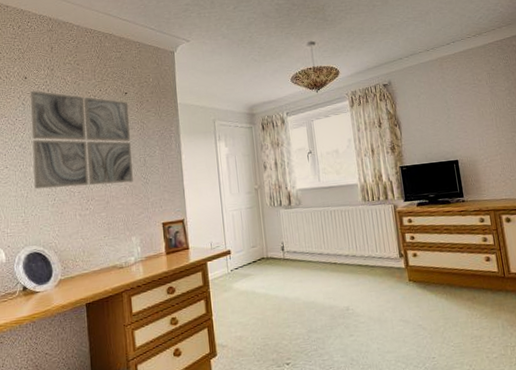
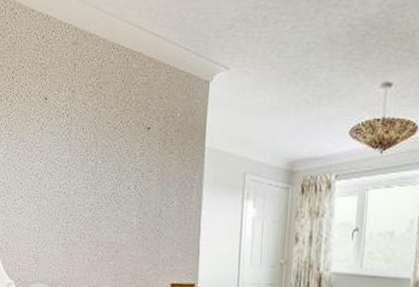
wall art: present [30,90,133,190] -> none [47,114,150,233]

